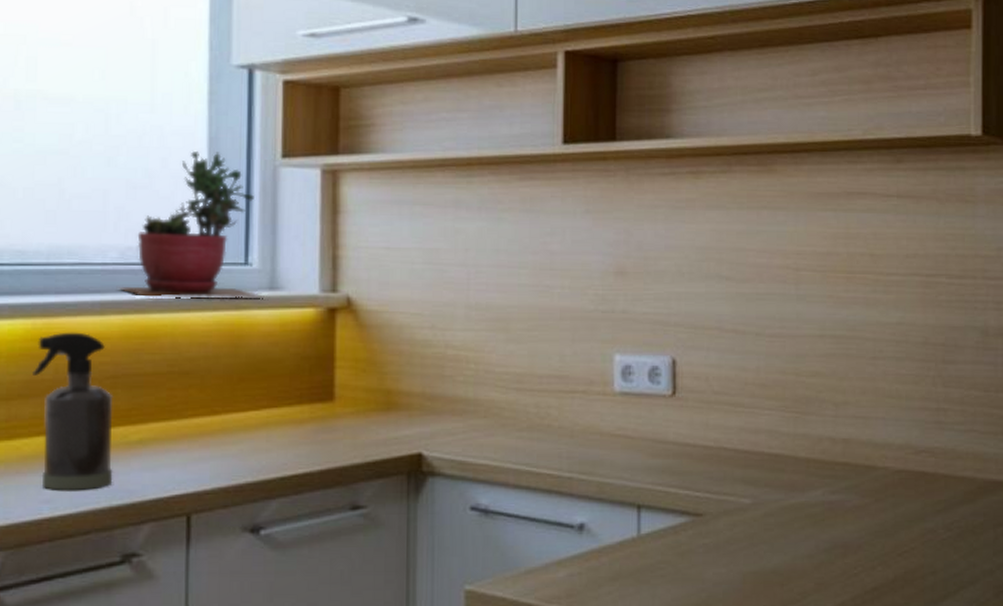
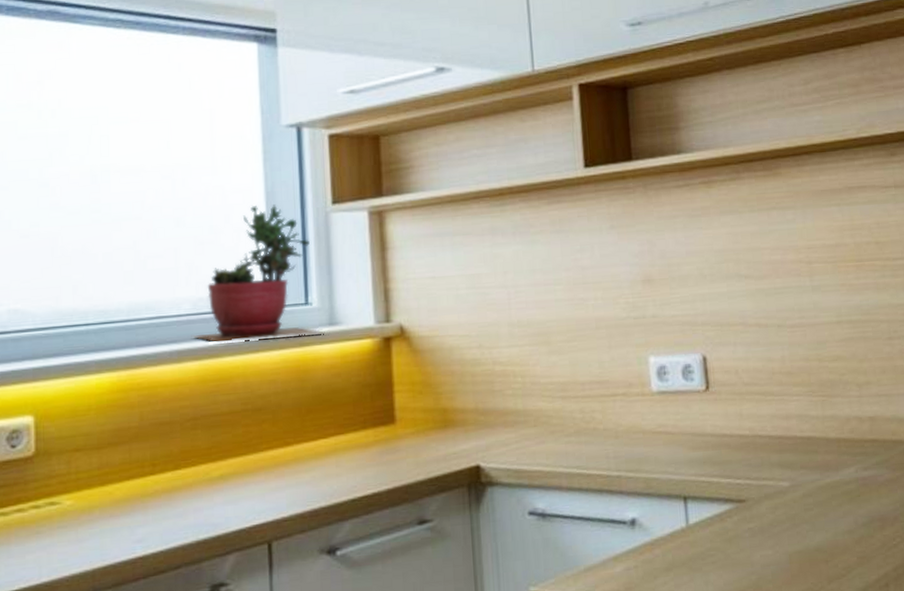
spray bottle: present [32,332,114,490] -> none [120,380,199,530]

